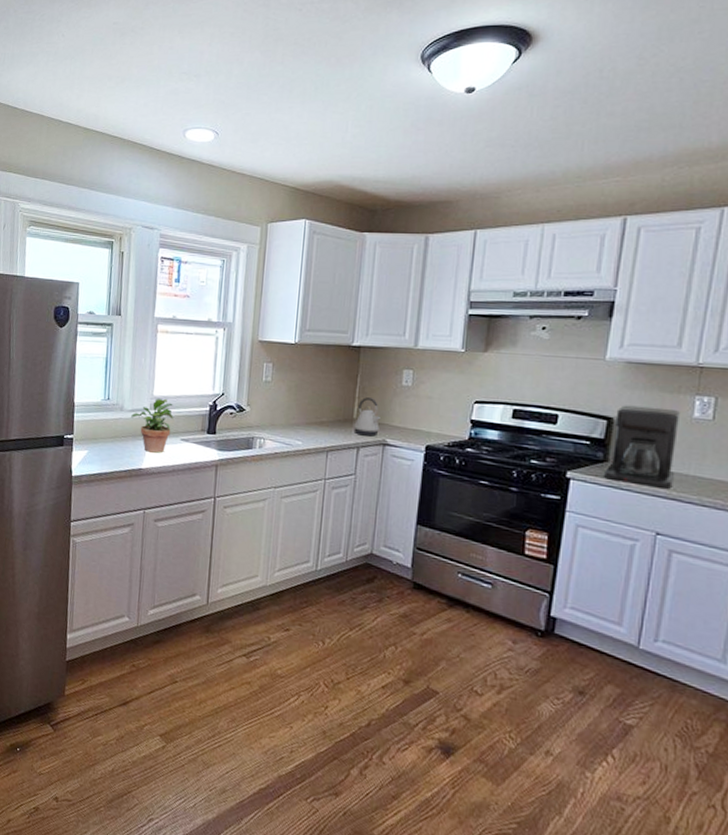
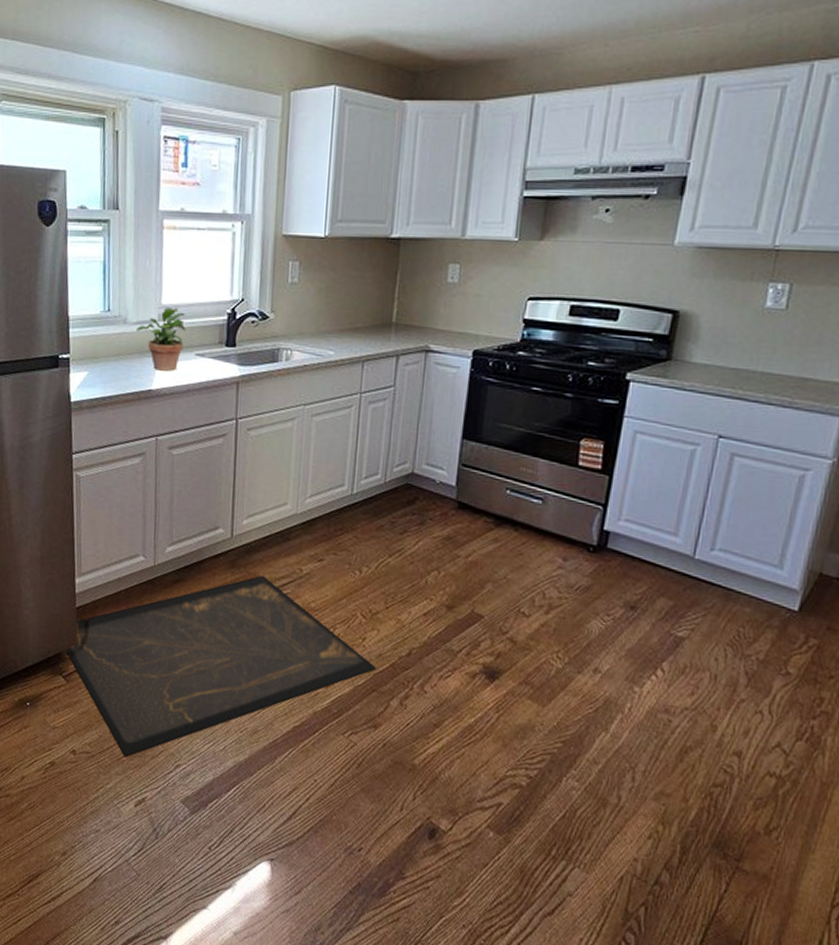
doormat: none [53,641,337,808] -> present [63,576,376,757]
kettle: present [353,397,382,437] -> none [392,298,424,343]
coffee maker: present [604,405,680,489] -> none [667,296,751,387]

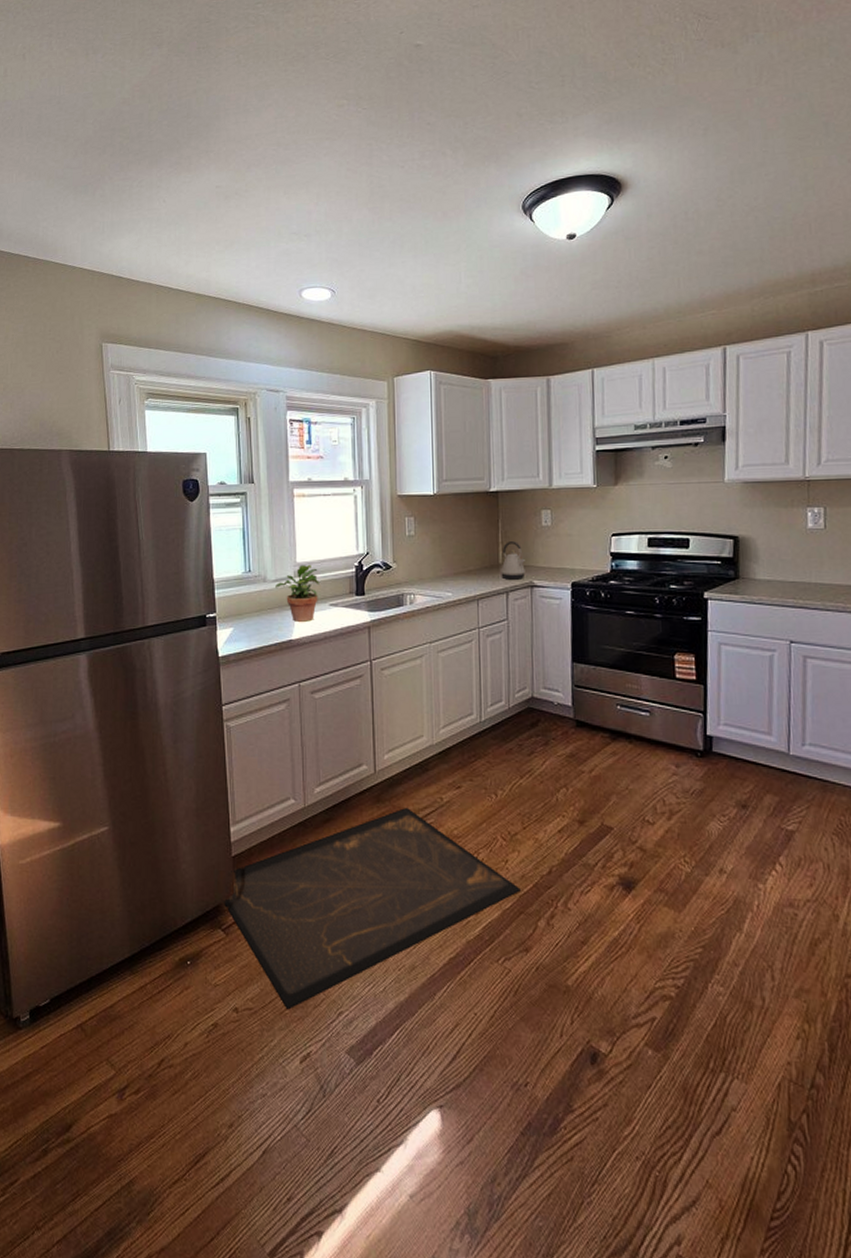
kettle: none [392,298,424,343] -> present [501,541,526,580]

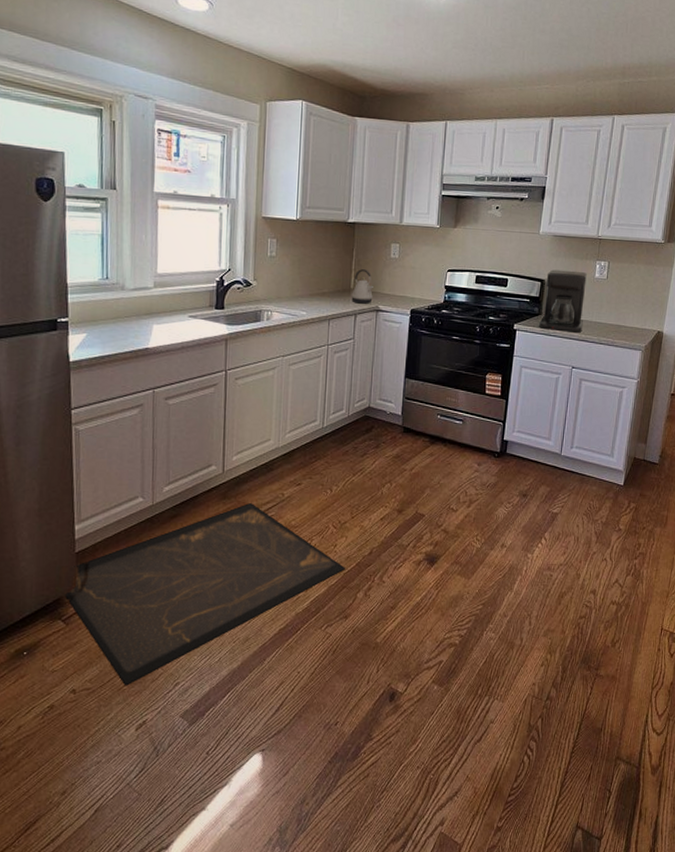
potted plant: present [275,564,319,622] -> none [134,275,180,331]
coffee maker: none [737,522,799,598] -> present [539,269,587,333]

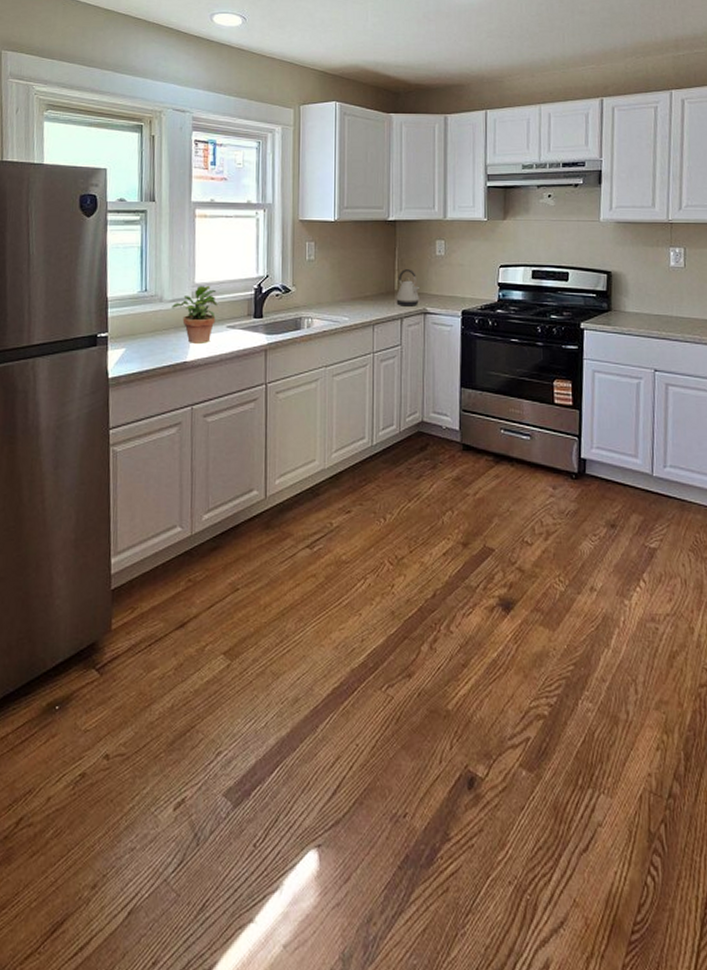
doormat: present [63,503,345,686] -> none [97,534,405,753]
potted plant: none [134,275,180,331] -> present [172,285,218,343]
coffee maker: present [539,269,587,333] -> none [610,259,662,330]

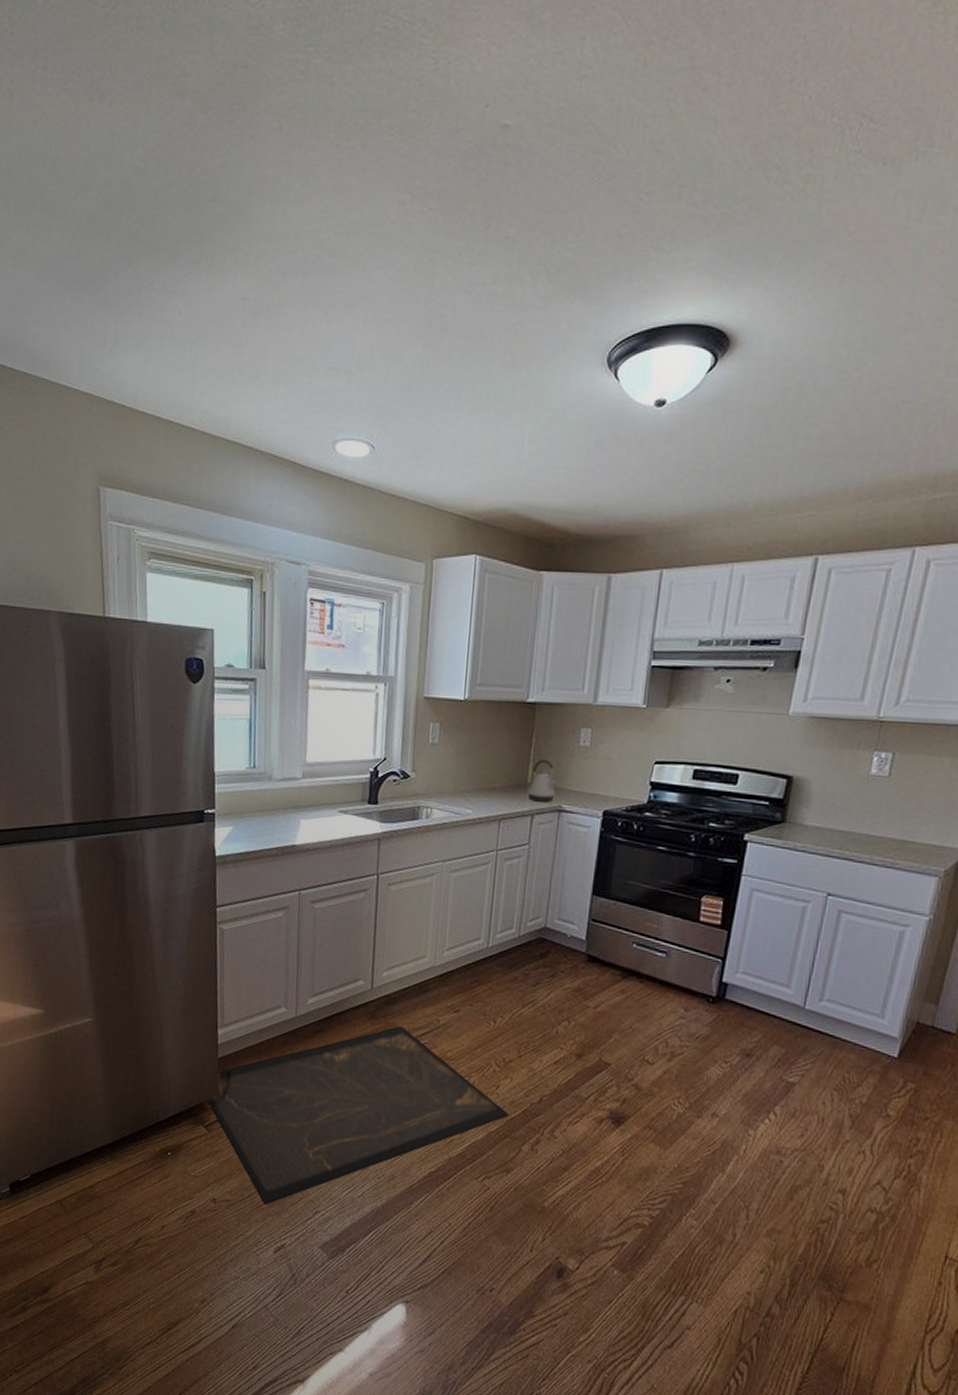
doormat: none [97,534,405,753] -> present [205,1026,509,1205]
potted plant: present [172,285,218,343] -> none [281,764,330,827]

